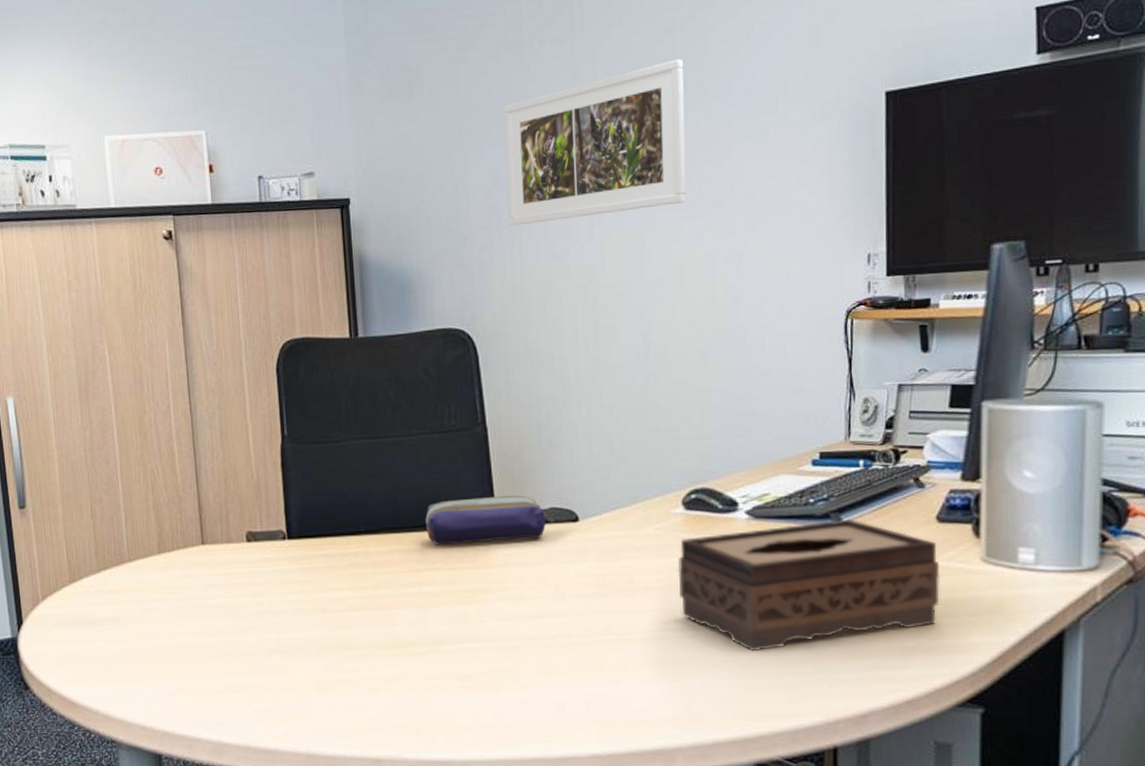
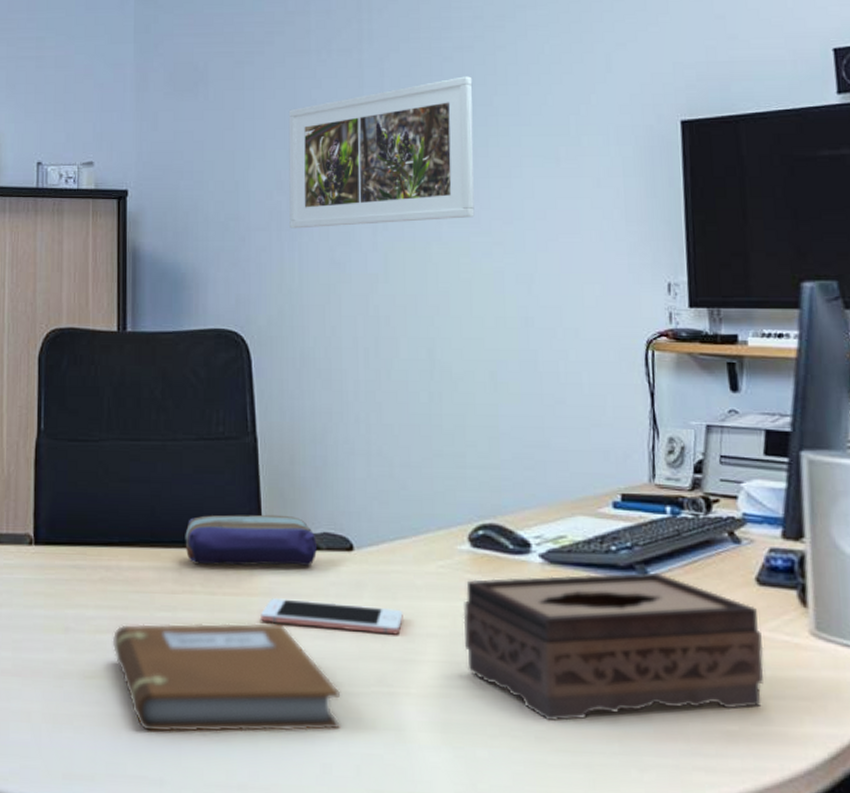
notebook: none [365,589,571,690] -> present [112,622,341,733]
cell phone: none [497,567,625,591] -> present [261,597,403,635]

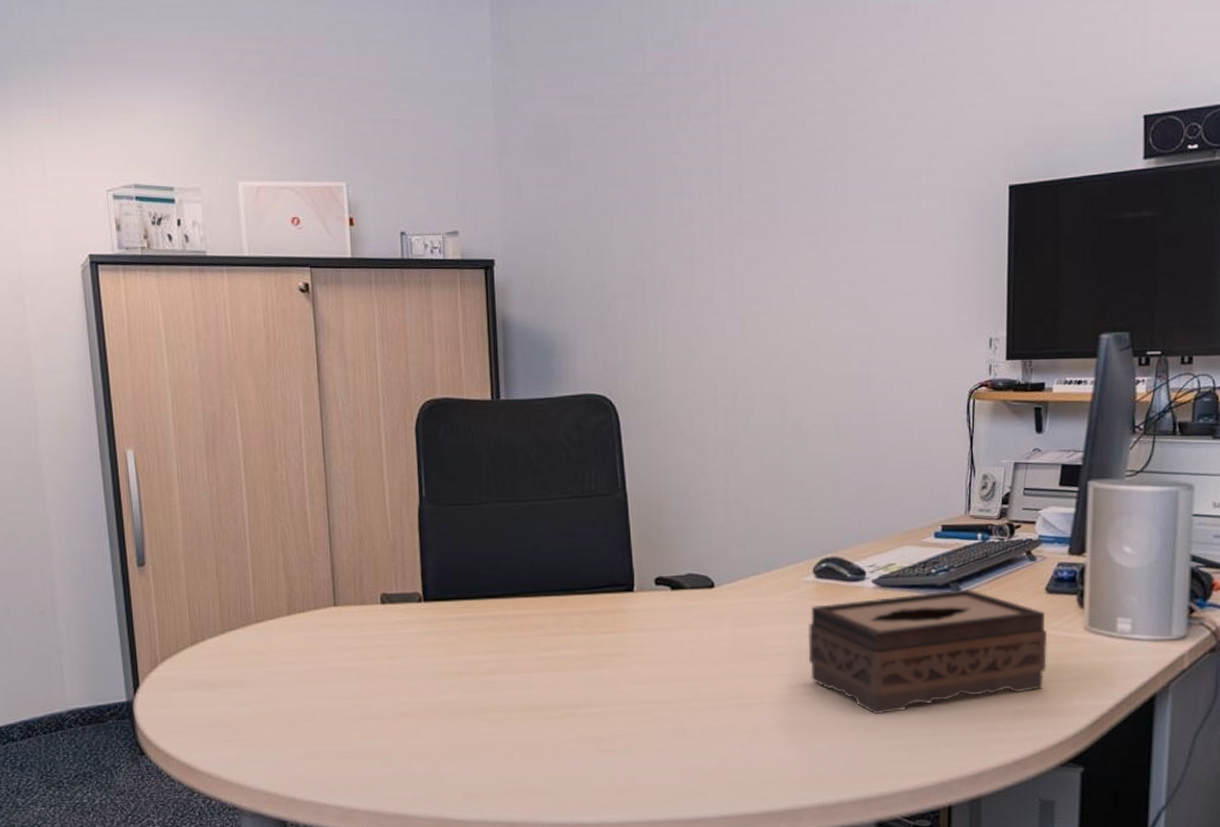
notebook: present [112,622,341,733] -> none [501,654,705,754]
pencil case: present [185,514,318,566] -> none [564,561,683,609]
cell phone: present [261,597,403,635] -> none [634,632,757,656]
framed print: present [288,76,475,229] -> none [650,141,824,295]

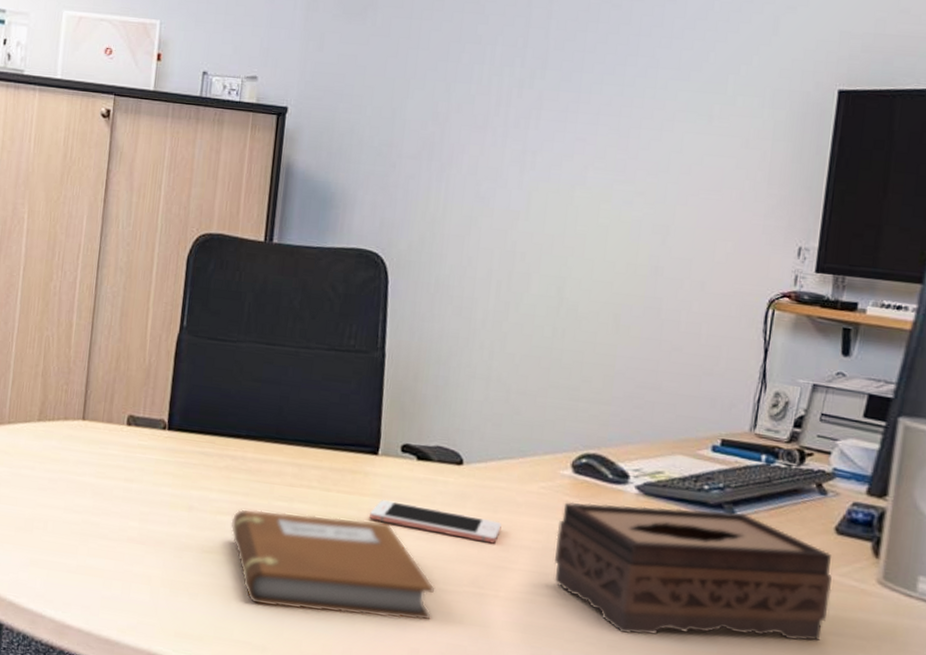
notebook: none [501,654,705,754] -> present [230,508,435,621]
cell phone: none [634,632,757,656] -> present [370,499,502,544]

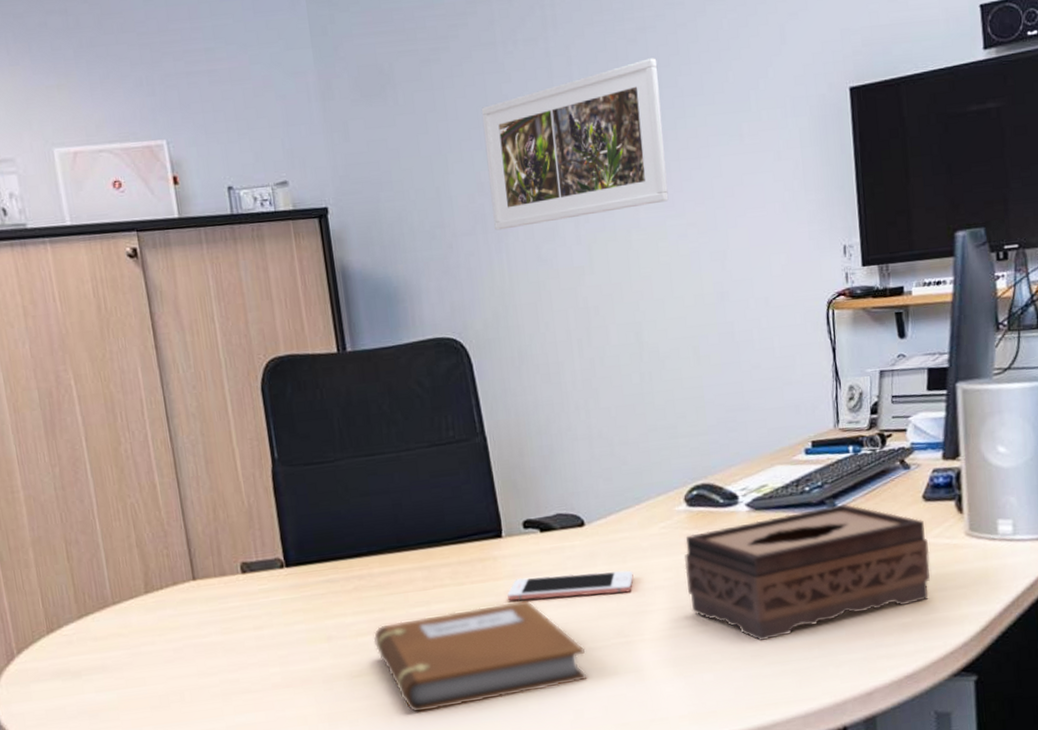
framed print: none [440,25,639,166] -> present [481,58,669,231]

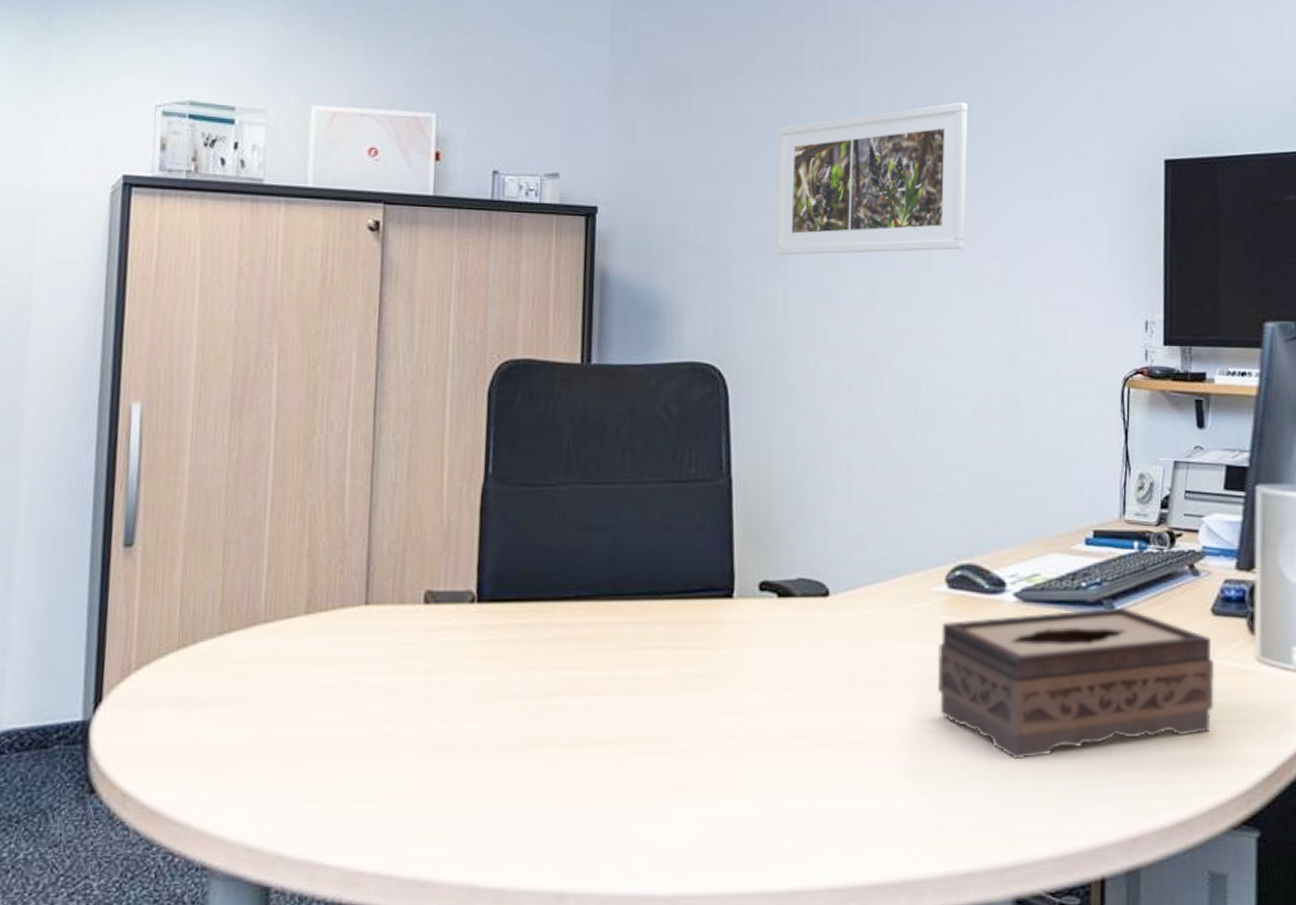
notebook: present [373,600,588,713] -> none [564,675,811,802]
cell phone: present [507,570,634,601] -> none [729,648,877,682]

